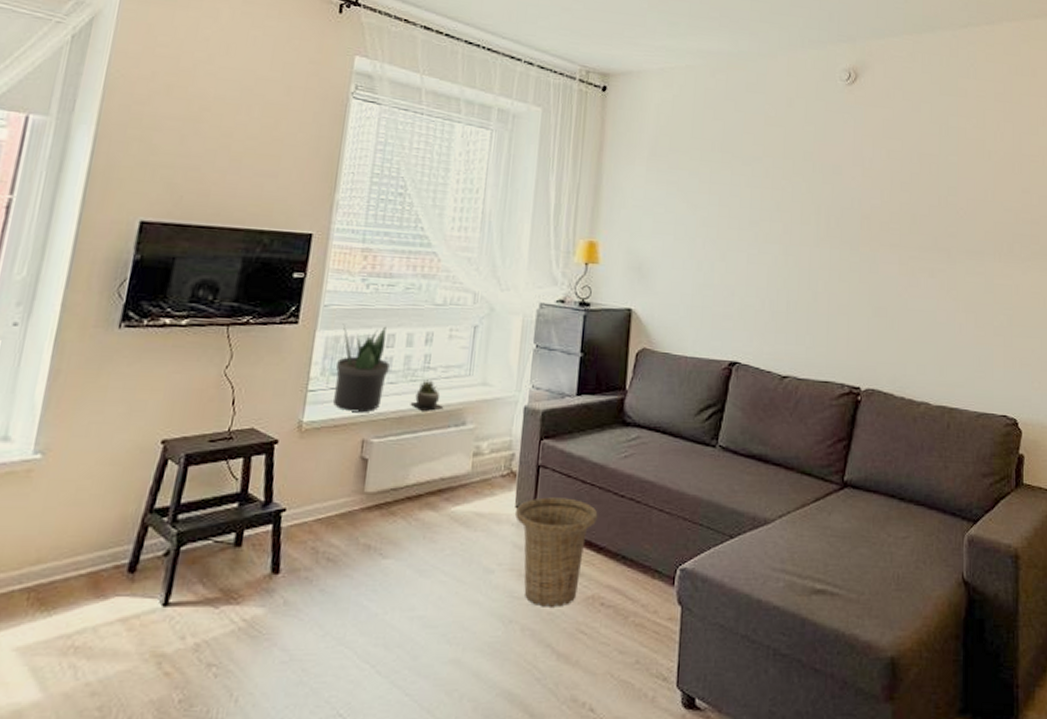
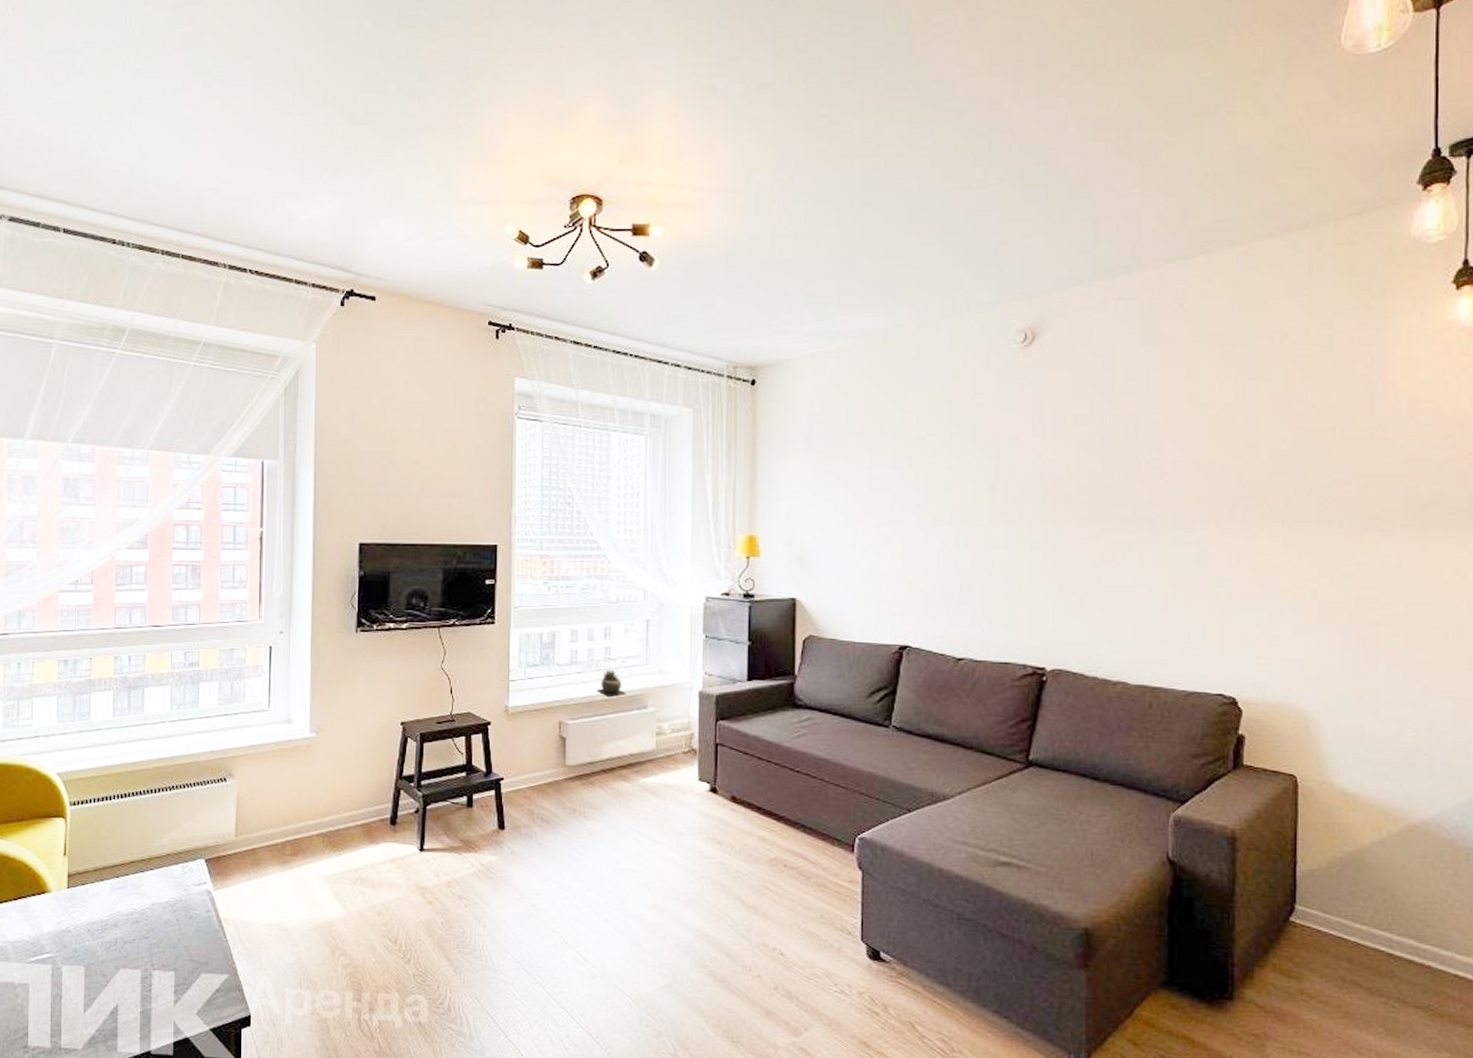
planter: present [333,323,390,413] -> none [531,622,575,699]
basket: present [514,497,598,607] -> none [698,771,776,867]

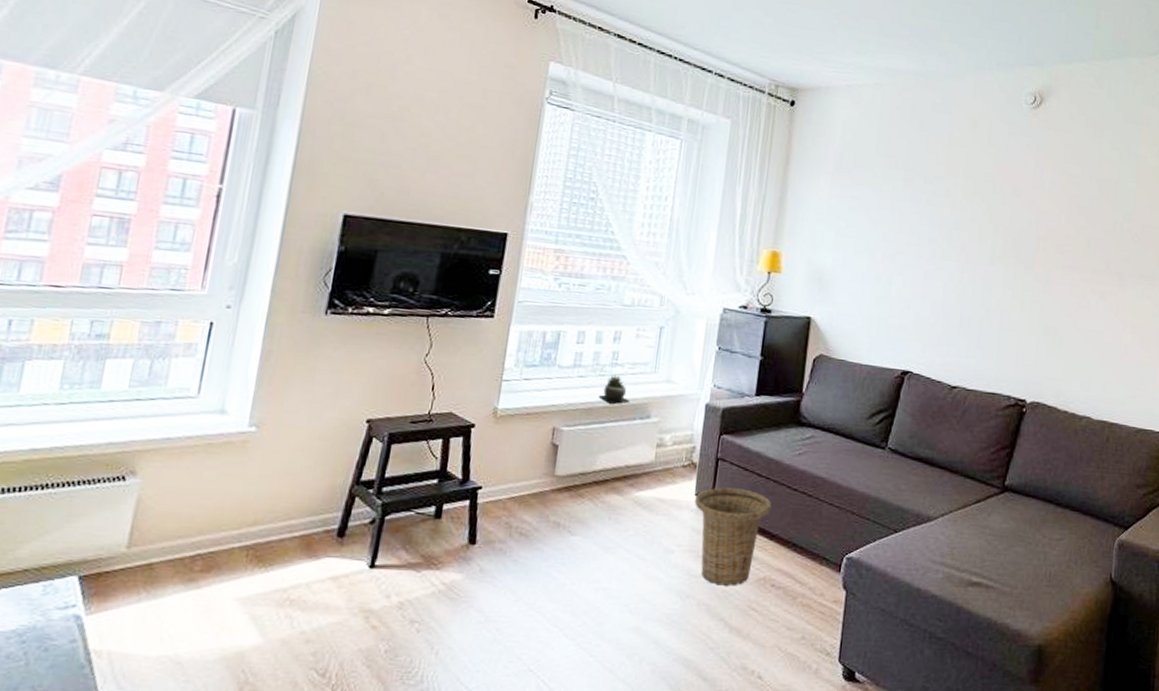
basket: none [698,771,776,867] -> present [694,487,772,586]

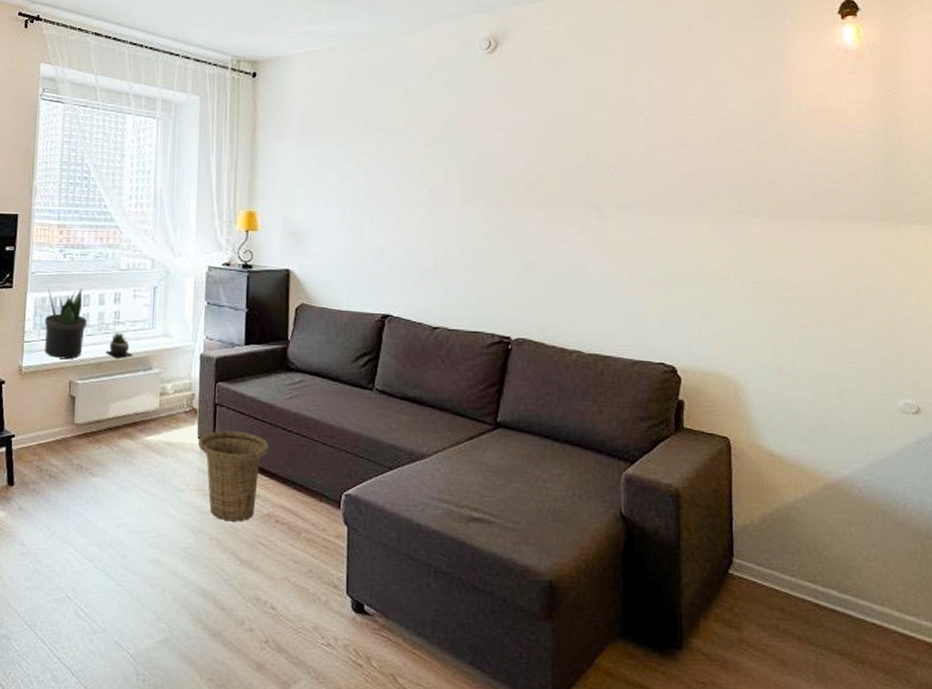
planter: none [526,319,580,403] -> present [45,287,87,360]

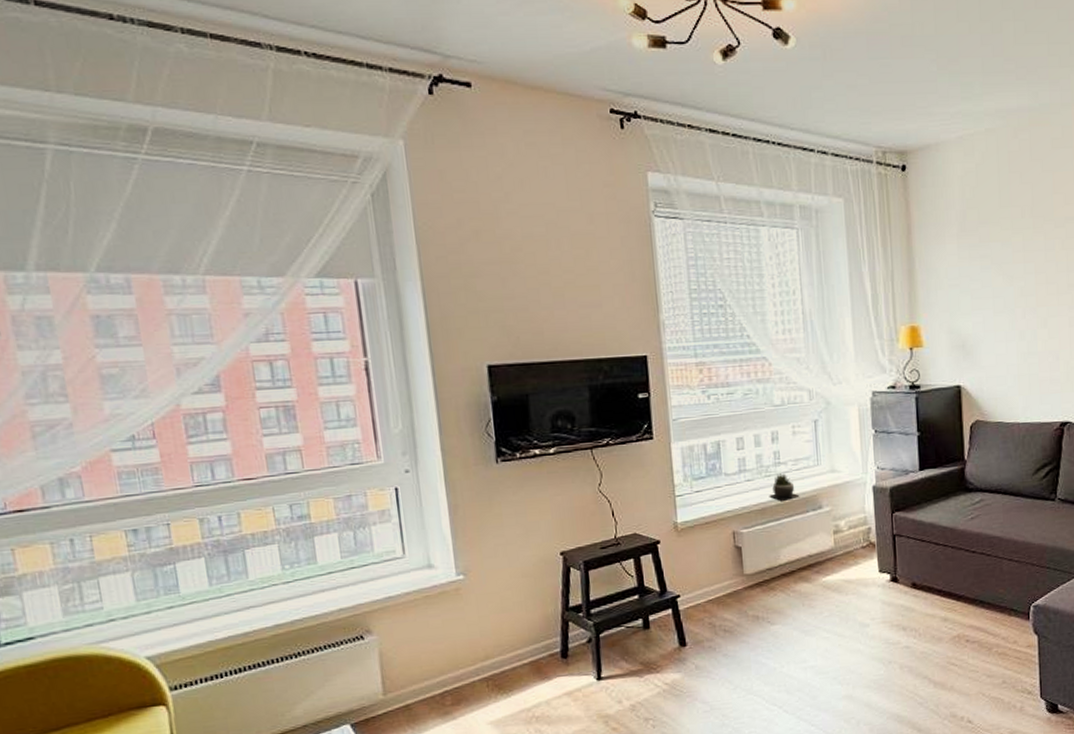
planter: present [45,287,87,360] -> none [693,431,744,510]
basket: present [197,430,269,522] -> none [879,559,954,648]

